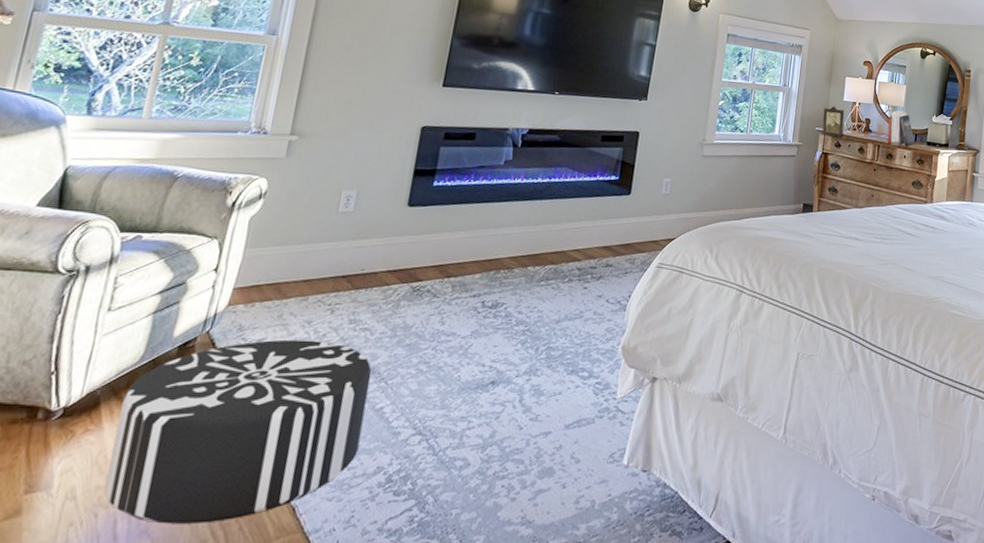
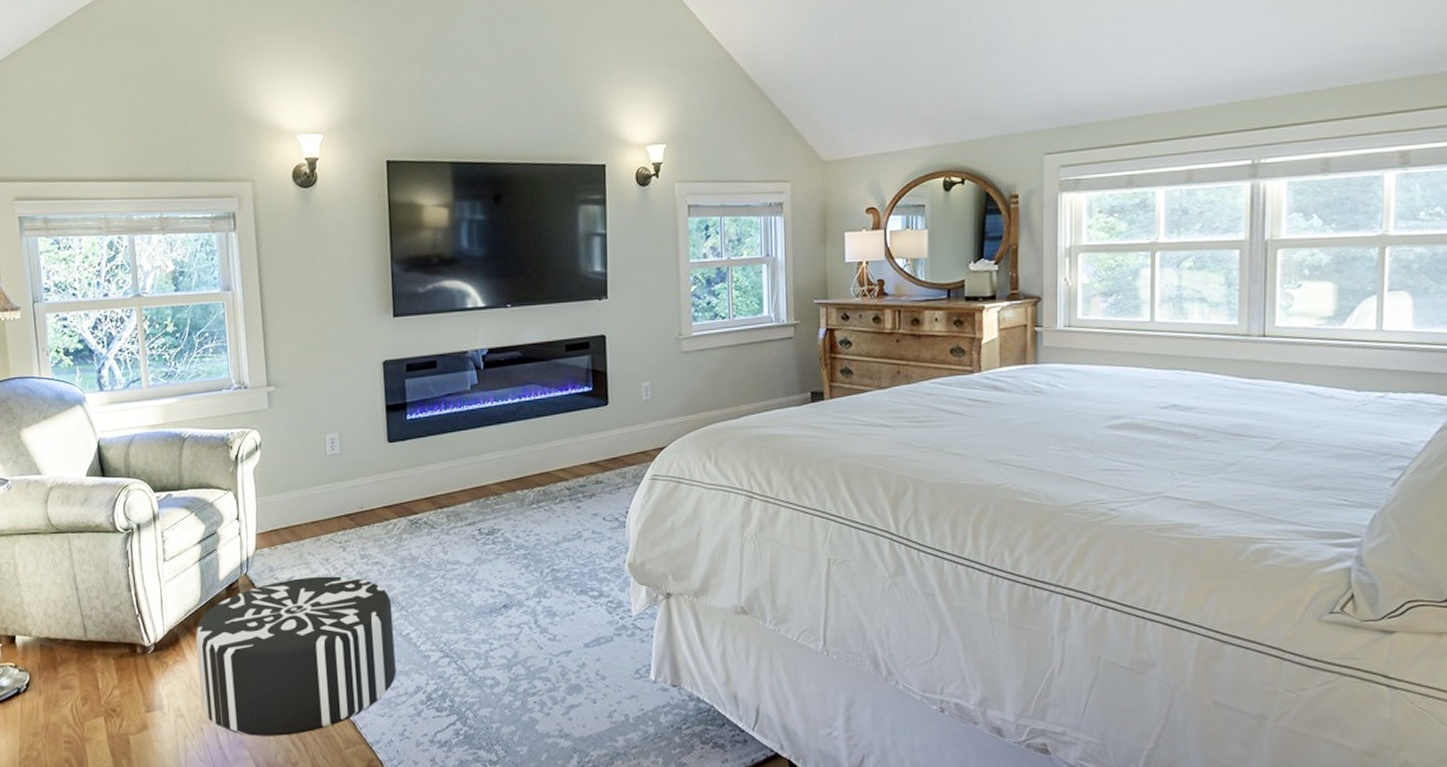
photo frame: present [822,105,845,137] -> none [821,270,851,308]
books: present [887,110,915,148] -> none [908,262,947,309]

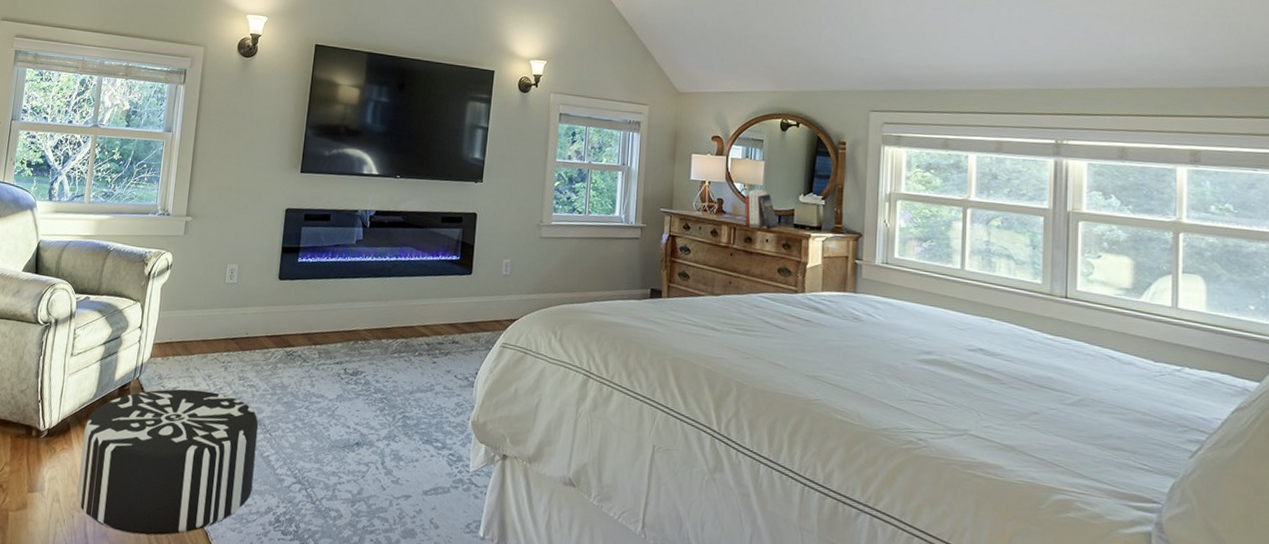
books: none [908,262,947,309] -> present [744,189,778,230]

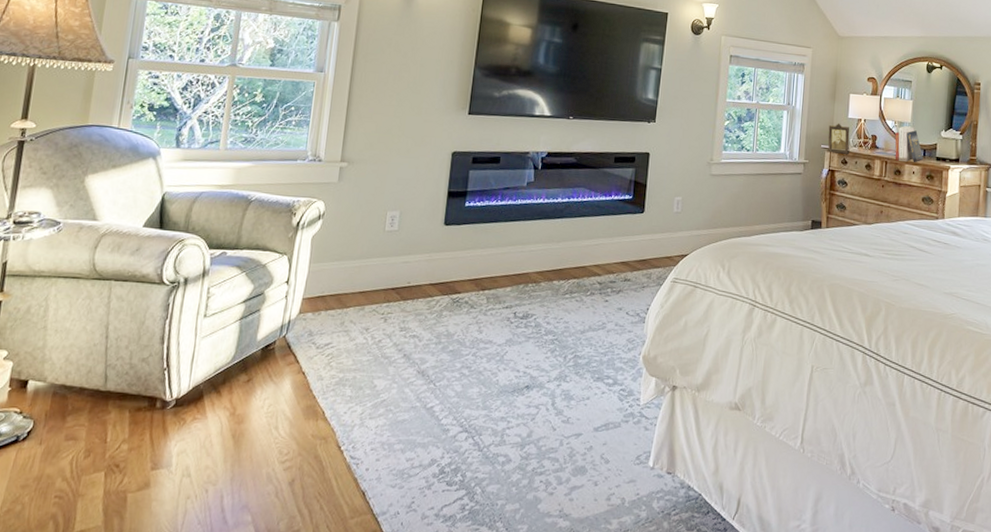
pouf: present [77,389,259,535] -> none [211,344,422,502]
photo frame: none [667,185,693,219] -> present [828,123,850,154]

